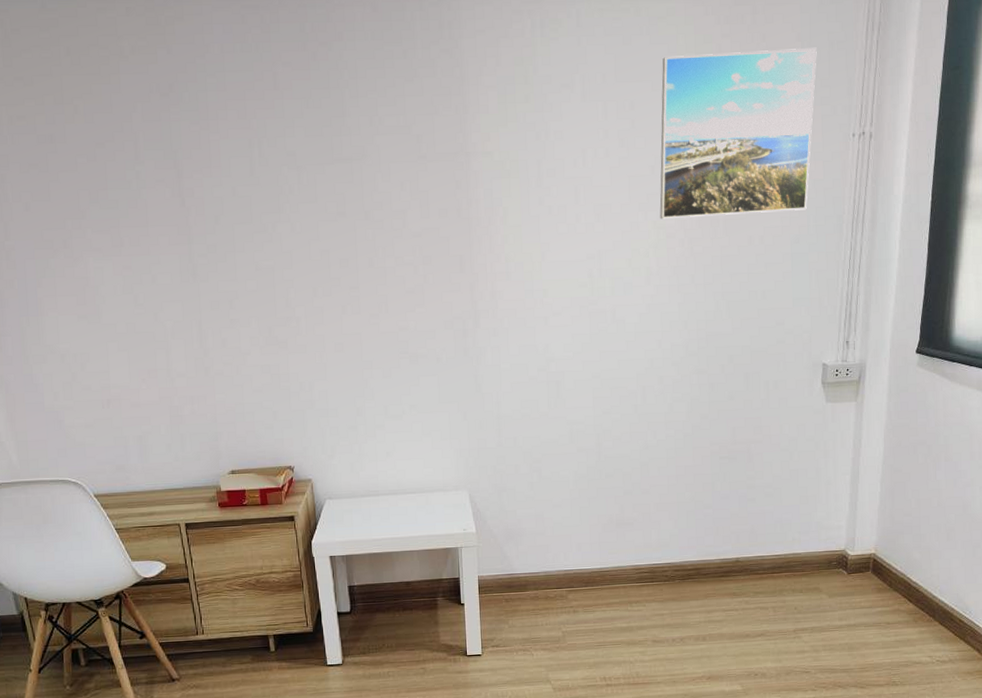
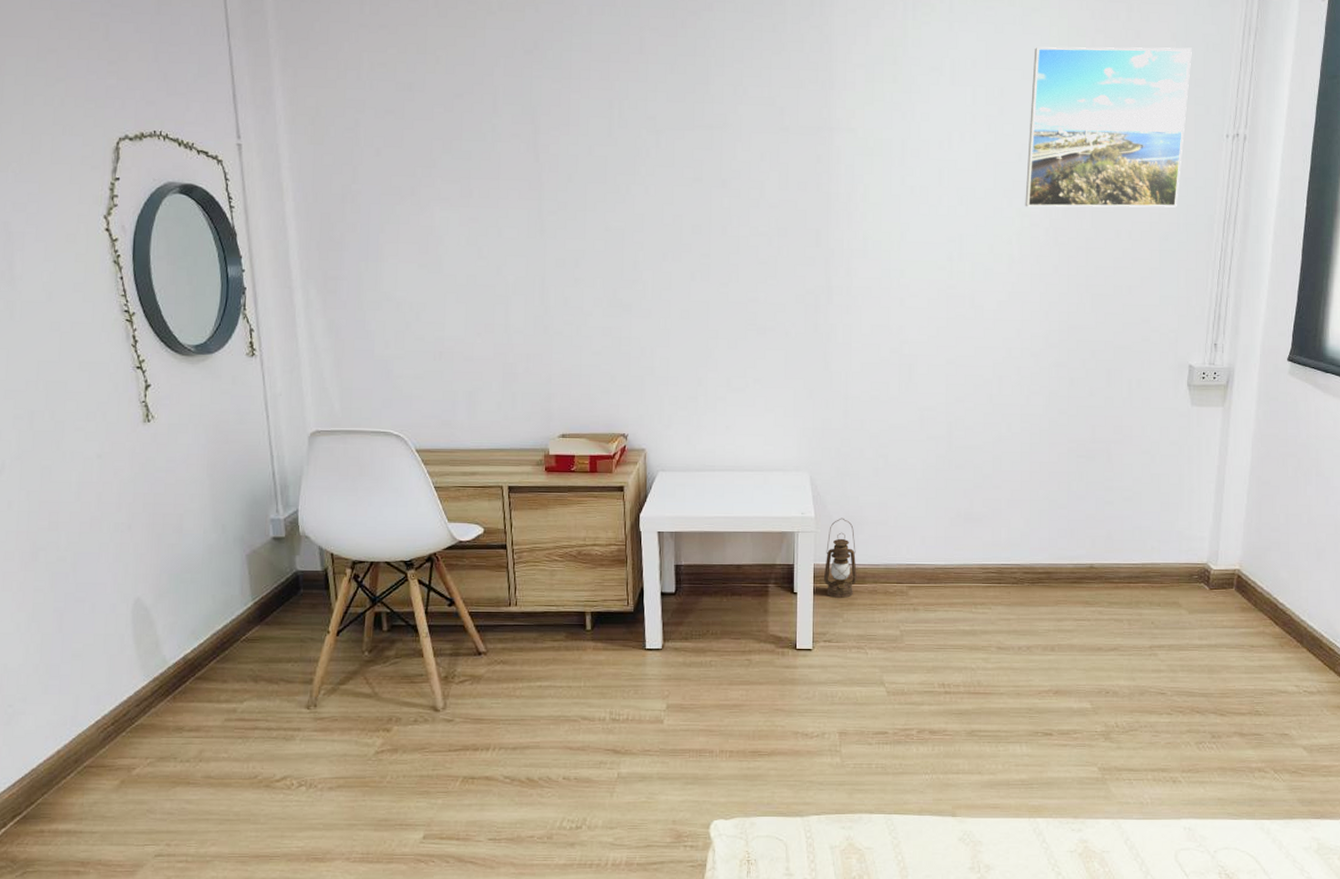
lantern: none [488,531,519,607] -> present [823,518,857,599]

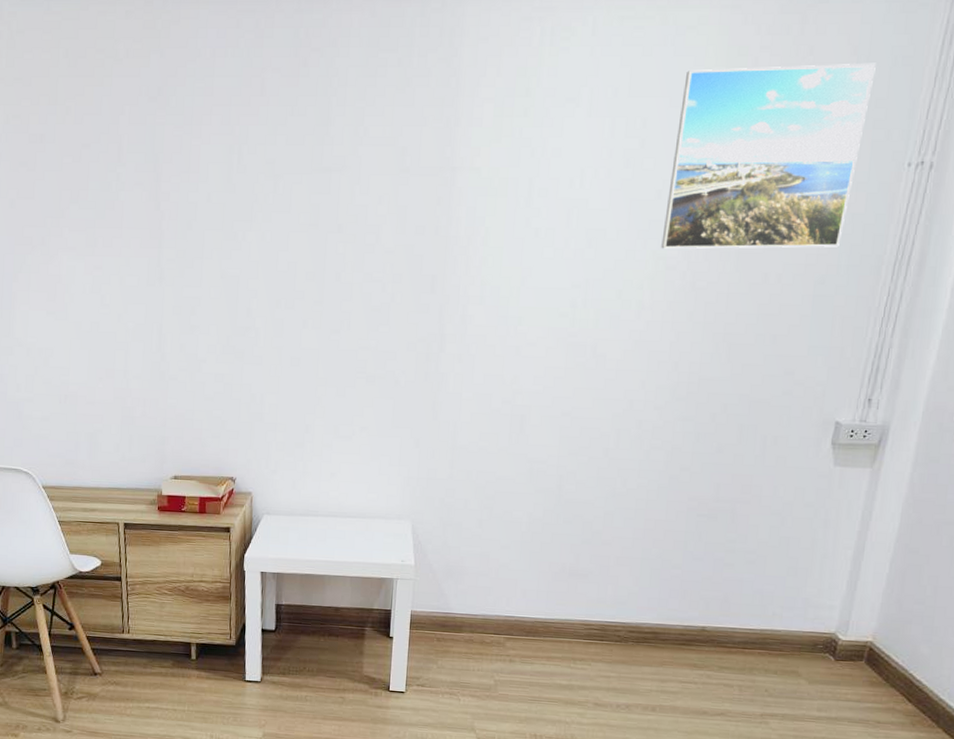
lantern: present [823,518,857,599] -> none [419,567,455,646]

